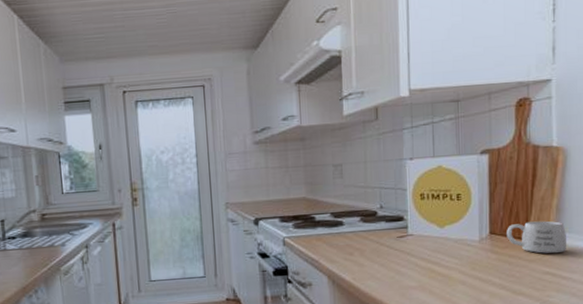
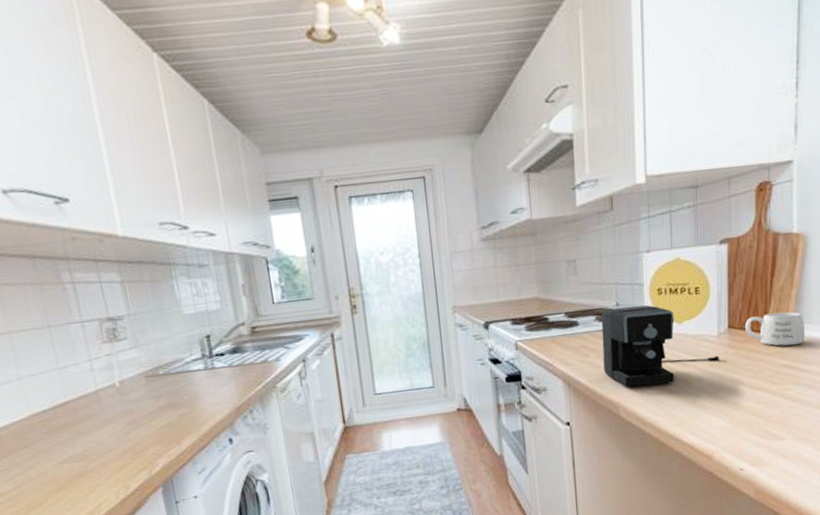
coffee maker: none [365,209,481,286] -> present [601,305,719,386]

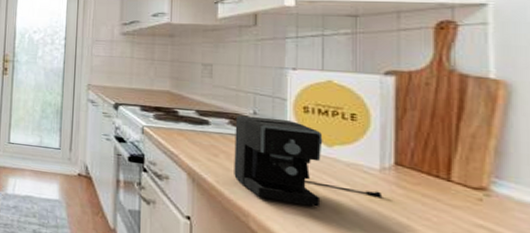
mug: present [745,312,805,346] -> none [419,159,511,206]

